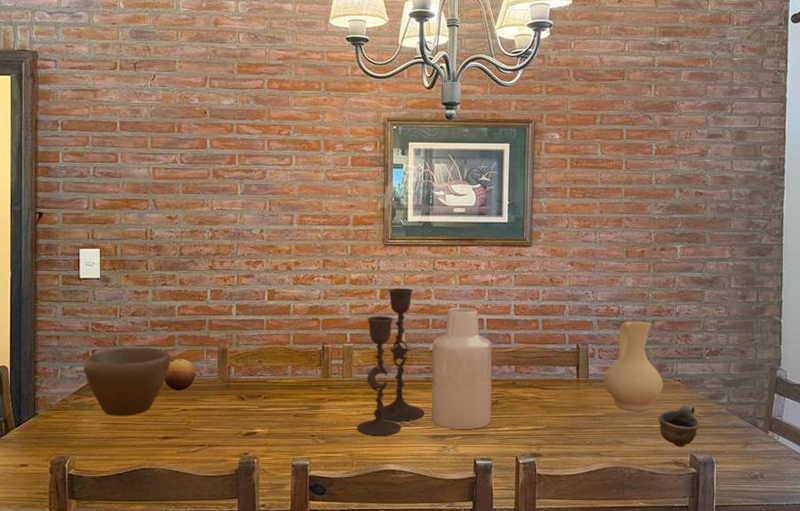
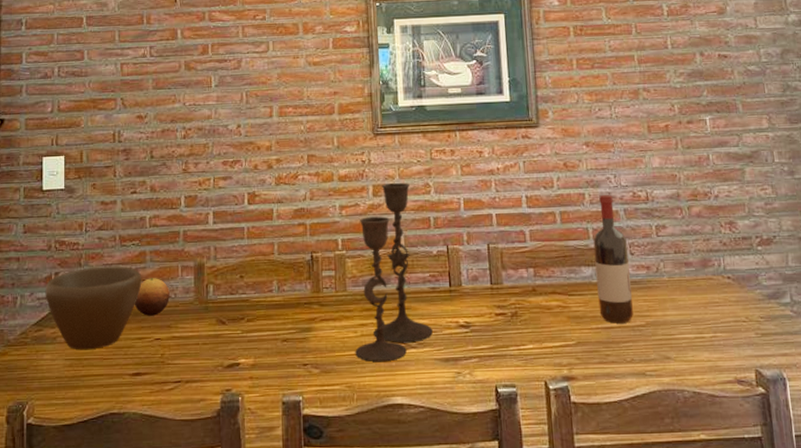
vase: present [432,307,493,429] -> none [436,201,512,350]
wine bottle: none [567,308,597,413] -> present [593,195,633,324]
pitcher: present [603,321,664,411] -> none [638,207,712,319]
cup: present [658,403,700,447] -> none [709,305,762,361]

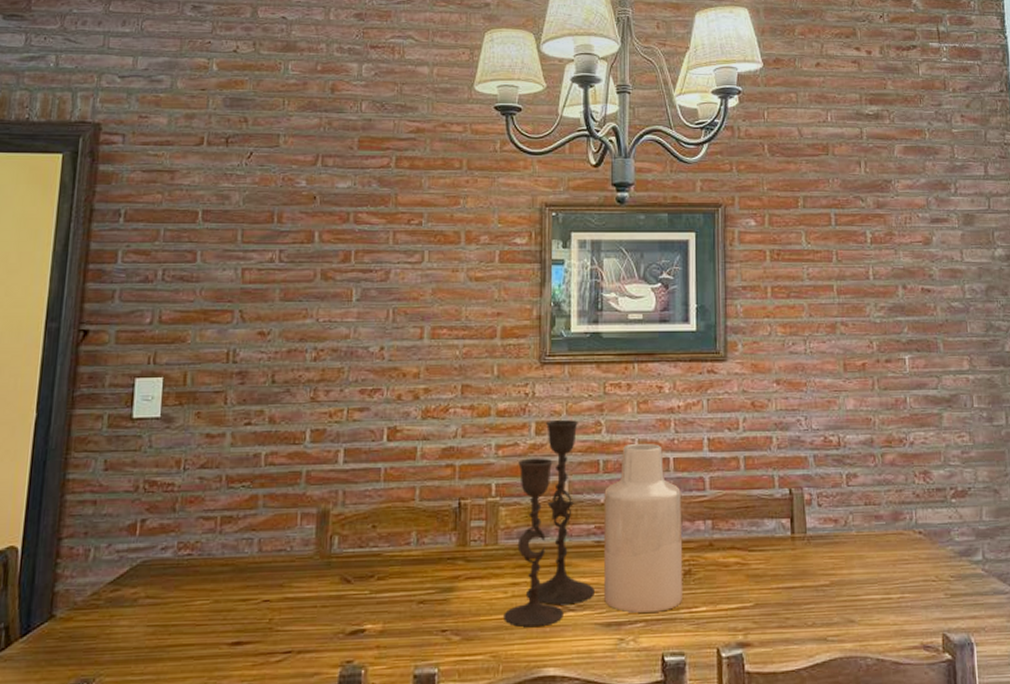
bowl: present [45,266,142,349] -> none [126,512,251,614]
fruit: present [134,278,170,316] -> none [239,527,285,573]
vase: none [436,201,512,350] -> present [604,443,684,613]
wine bottle: present [593,195,633,324] -> none [779,439,817,583]

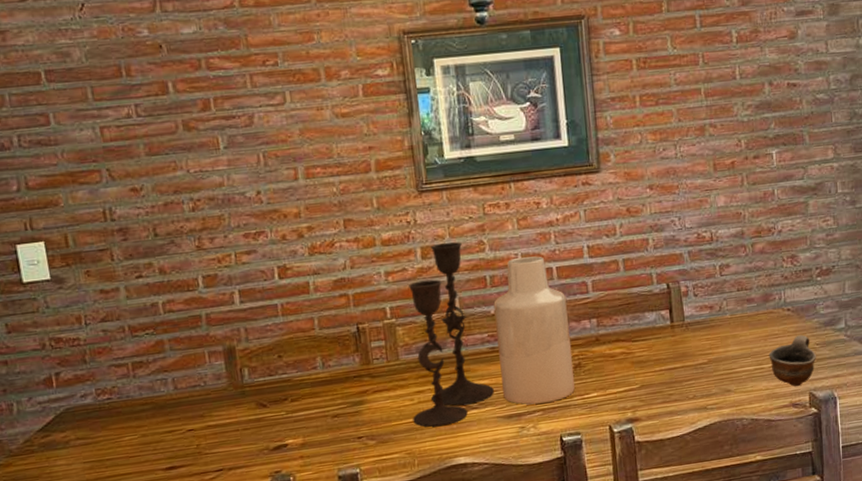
cup: none [897,563,952,624] -> present [769,334,817,386]

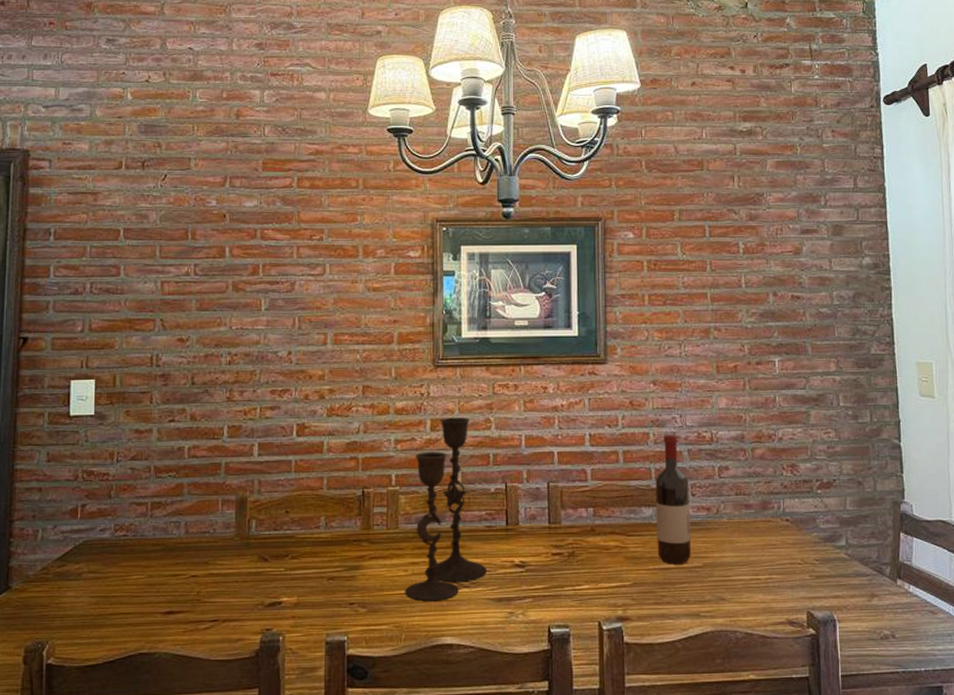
vase: present [493,256,576,405] -> none [494,438,568,590]
wine bottle: none [657,238,696,364] -> present [655,435,691,565]
cup: present [769,334,817,386] -> none [765,548,816,603]

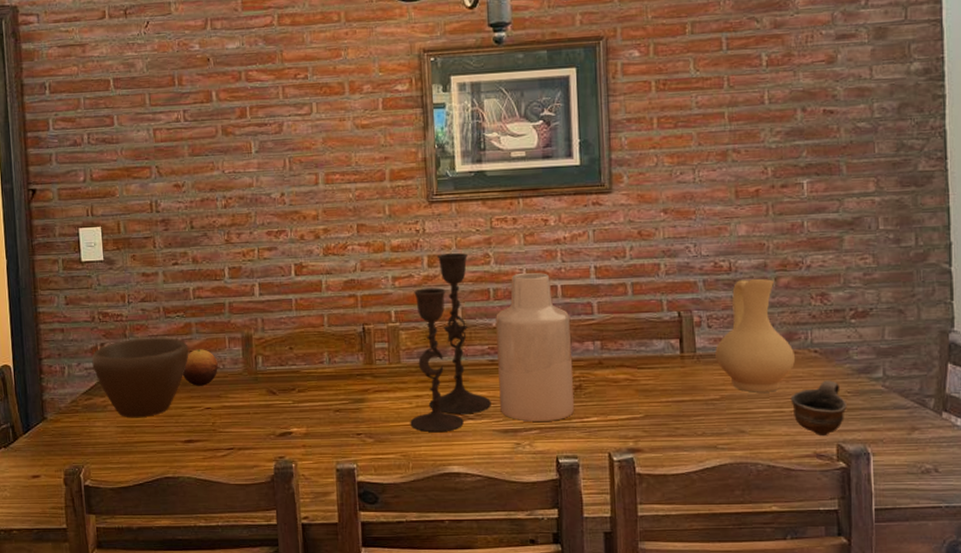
bowl: none [70,498,178,586] -> present [92,337,189,417]
fruit: none [169,512,208,552] -> present [182,349,218,386]
vase: none [494,438,568,590] -> present [495,272,575,422]
wine bottle: present [655,435,691,565] -> none [667,265,707,397]
pitcher: none [698,449,770,560] -> present [715,278,796,393]
cup: none [765,548,816,603] -> present [790,380,848,435]

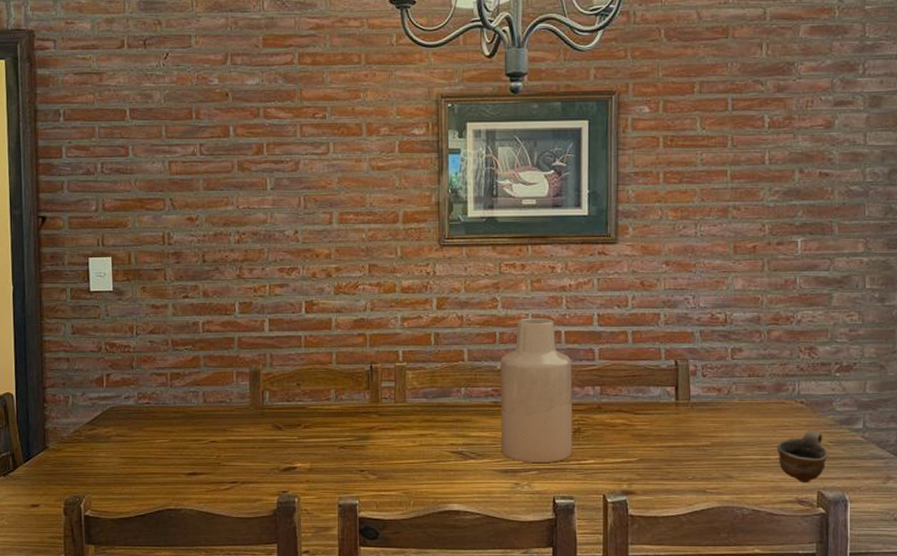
bowl: present [92,337,189,417] -> none [97,369,196,448]
fruit: present [182,349,218,386] -> none [188,383,225,419]
candlestick: present [410,252,491,432] -> none [413,295,493,470]
pitcher: present [715,278,796,393] -> none [708,331,783,440]

